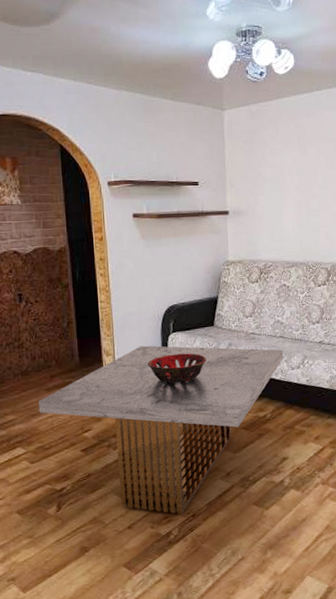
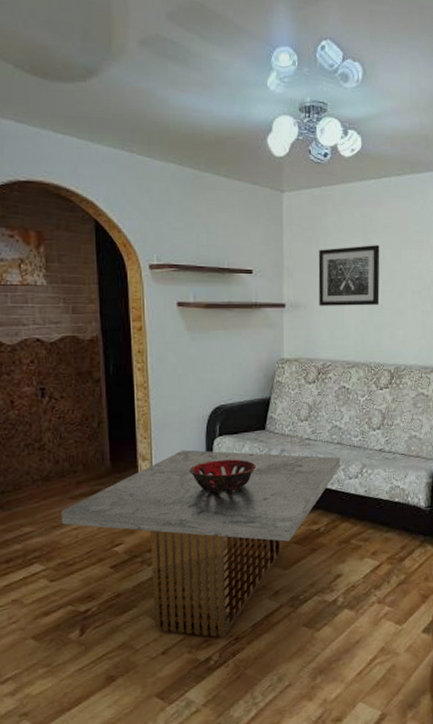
wall art: none [257,153,315,212] -> present [318,245,380,306]

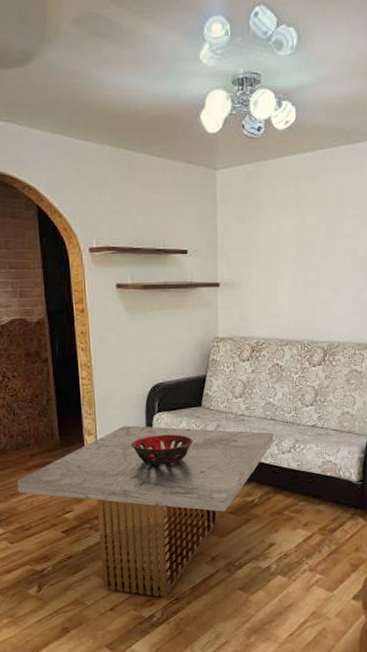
wall art: present [318,245,380,306] -> none [252,221,314,284]

